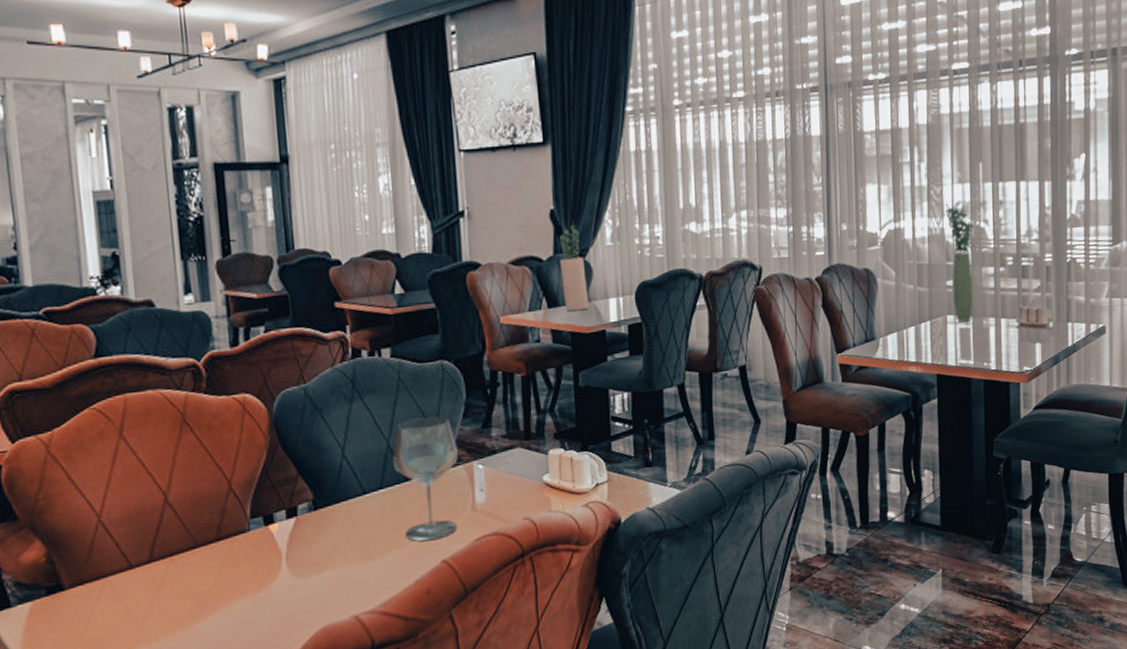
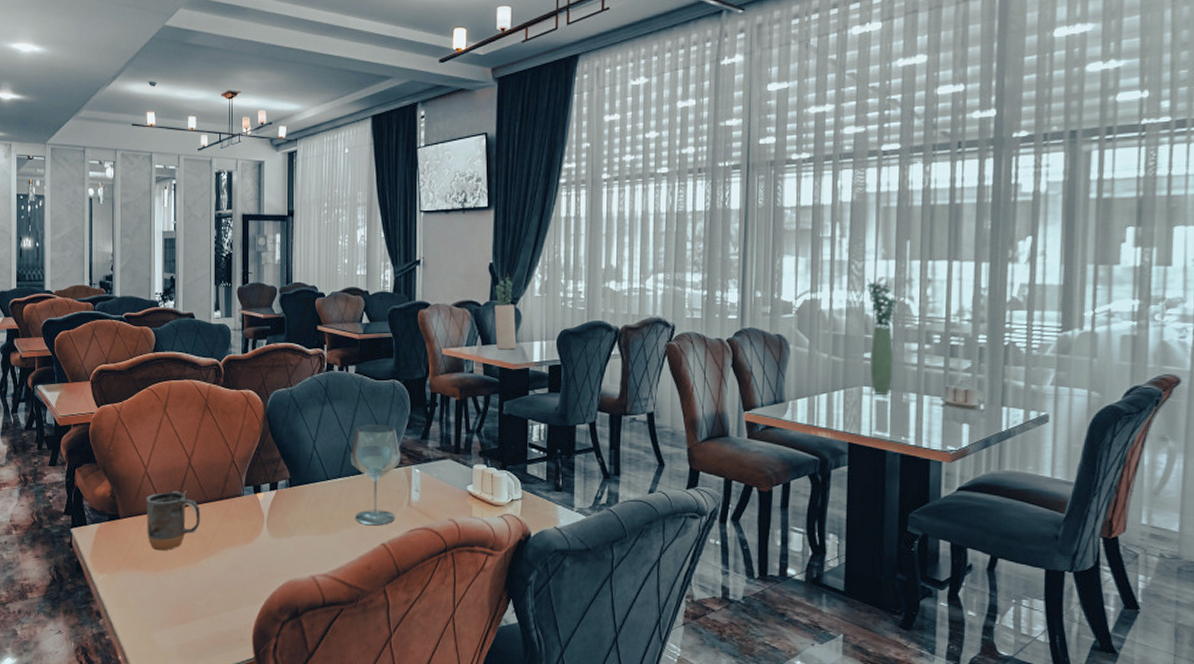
mug: none [102,537,191,622] -> present [146,490,201,550]

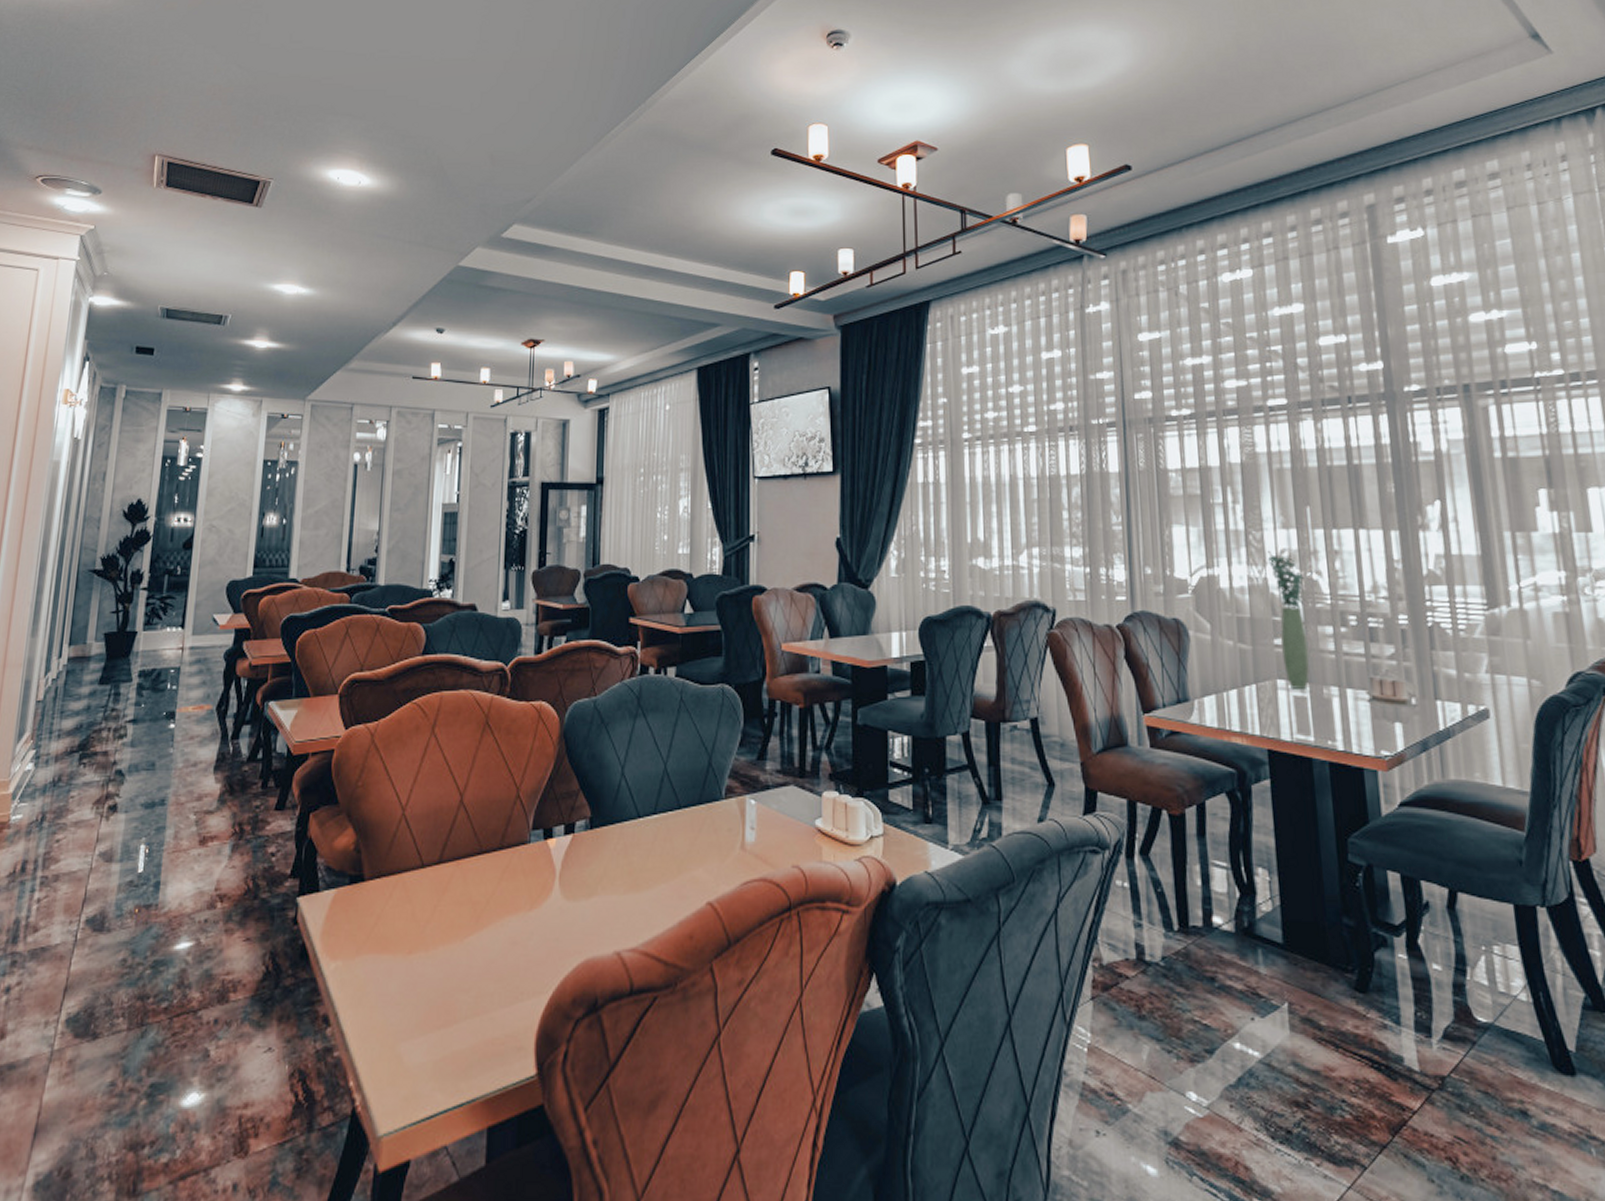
mug: present [146,490,201,550] -> none [399,839,473,923]
wine glass: present [350,425,401,526] -> none [667,743,733,878]
vase: present [494,274,517,350] -> none [843,551,872,643]

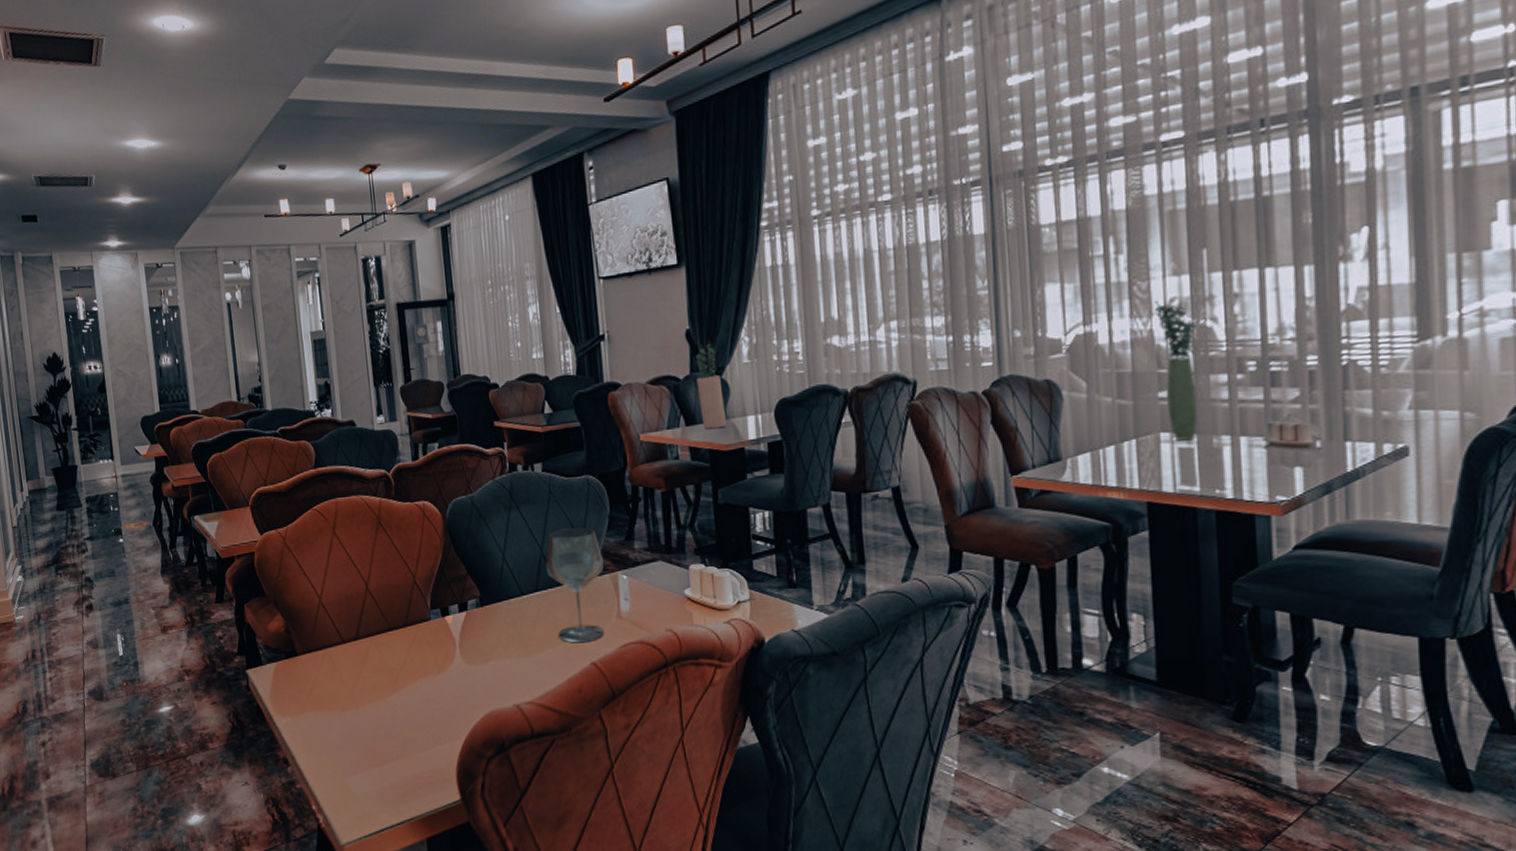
wine glass: none [667,743,733,878] -> present [545,527,605,643]
vase: none [843,551,872,643] -> present [696,340,727,430]

